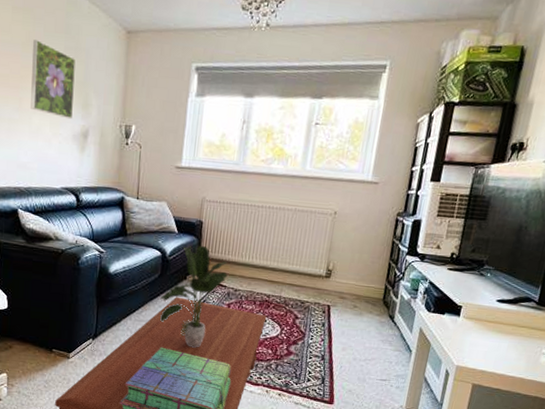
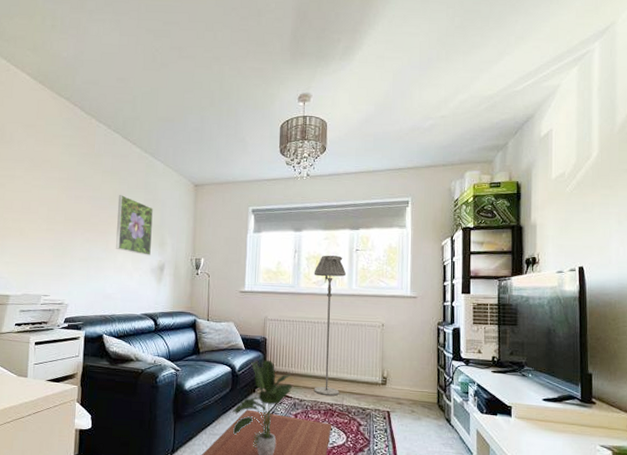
floor lamp: none [250,128,301,287] -> present [313,255,346,396]

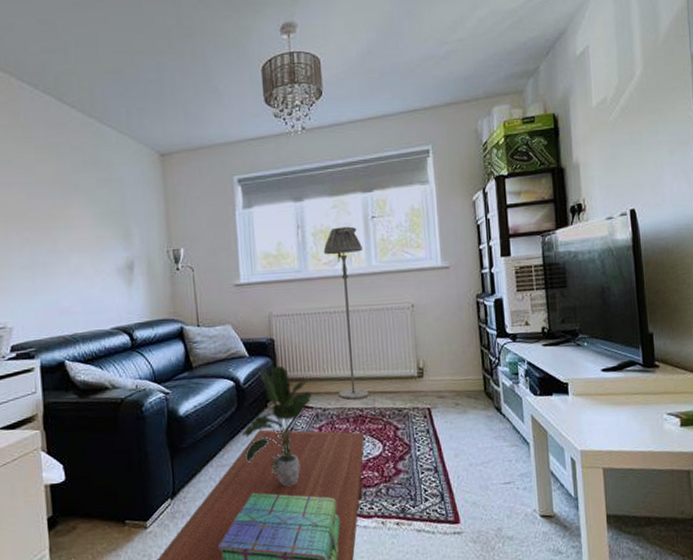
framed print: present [116,195,153,256] -> none [62,177,114,253]

